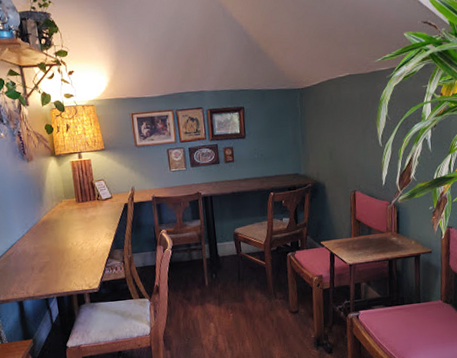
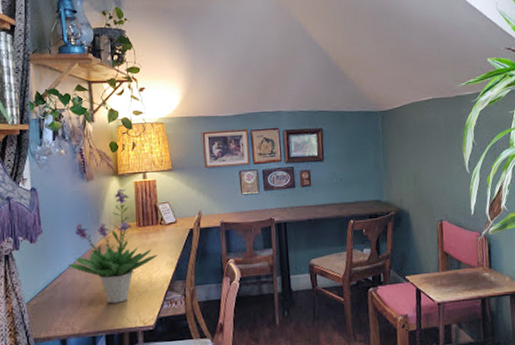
potted plant: none [18,168,97,271] -> present [68,188,157,304]

